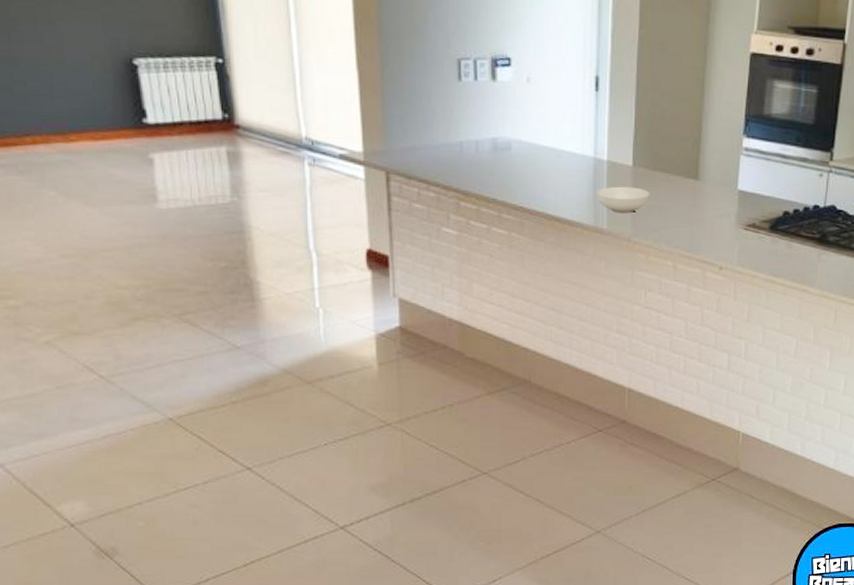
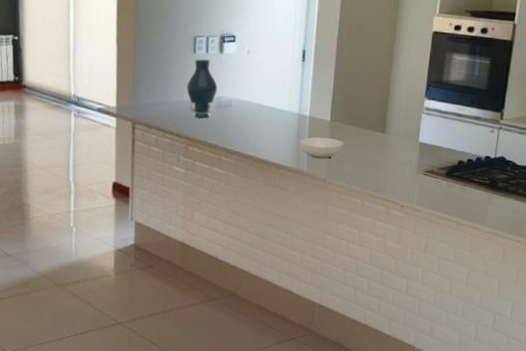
vase: none [453,89,492,165] -> present [187,59,218,118]

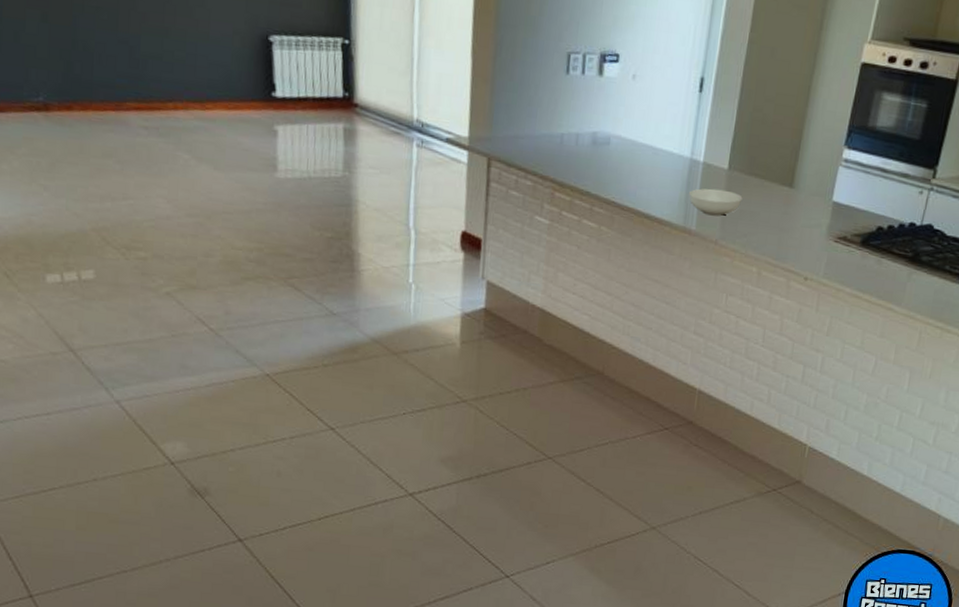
vase: present [187,59,218,118] -> none [556,82,594,157]

